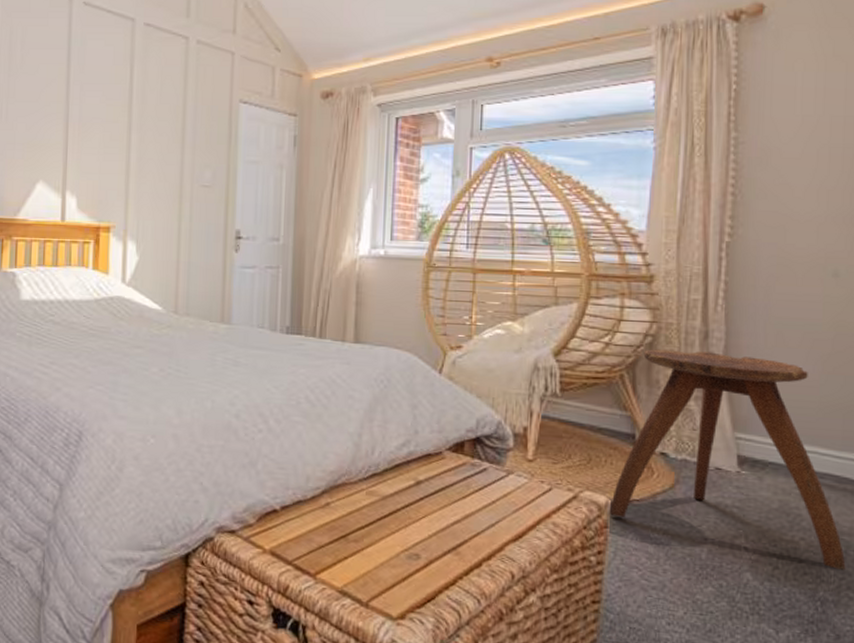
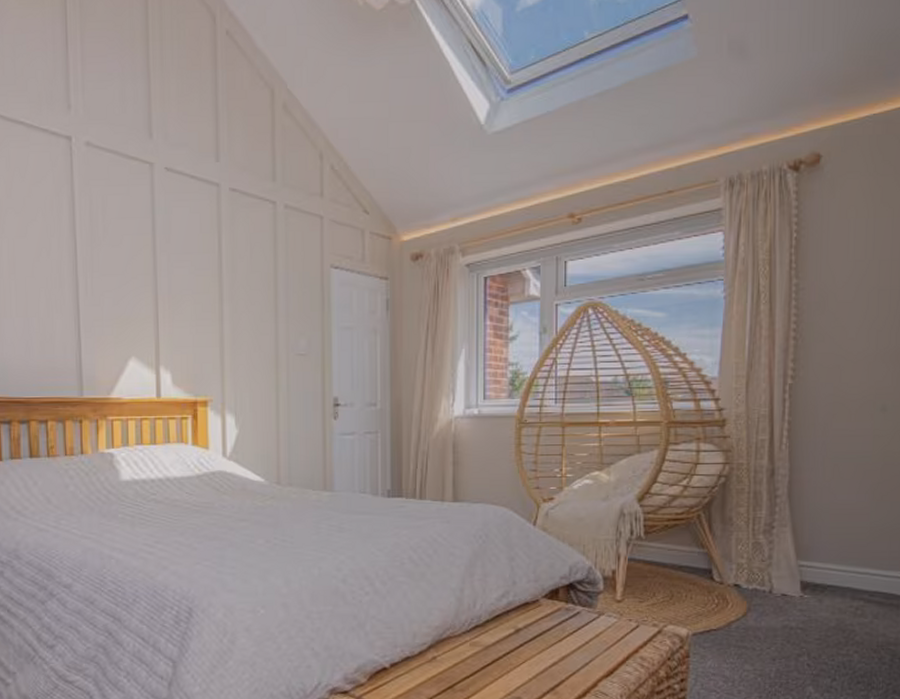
stool: present [609,349,846,571] -> none [690,488,892,677]

